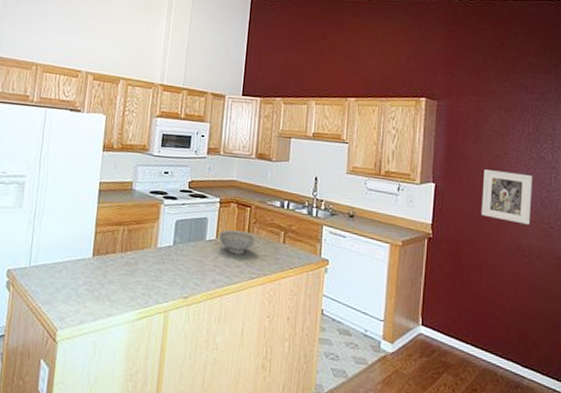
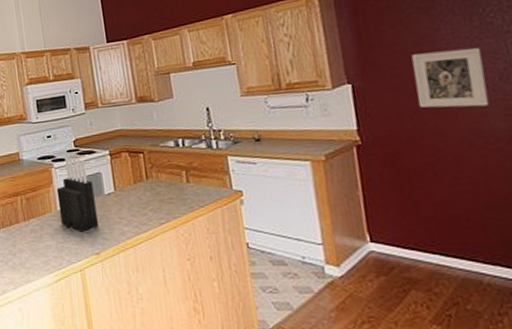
knife block: none [157,195,197,274] -> present [56,156,98,232]
decorative bowl: present [219,230,255,255] -> none [116,178,156,203]

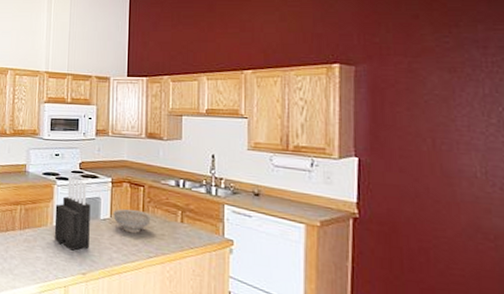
decorative bowl: none [116,178,156,203] -> present [113,209,151,234]
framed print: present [411,47,490,108] -> none [422,140,495,203]

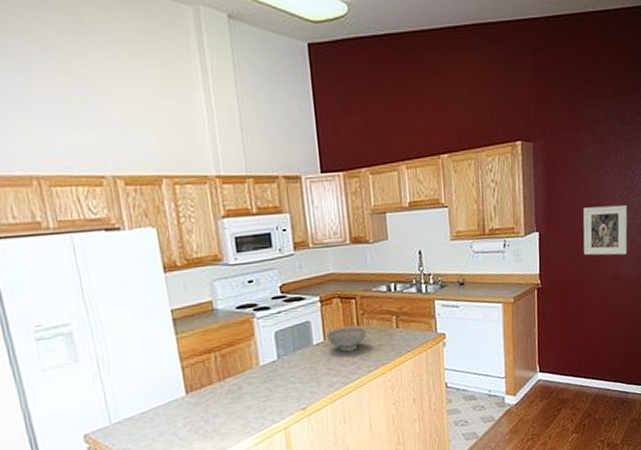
knife block: present [54,176,91,251] -> none [258,304,305,388]
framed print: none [422,140,495,203] -> present [583,204,628,256]

